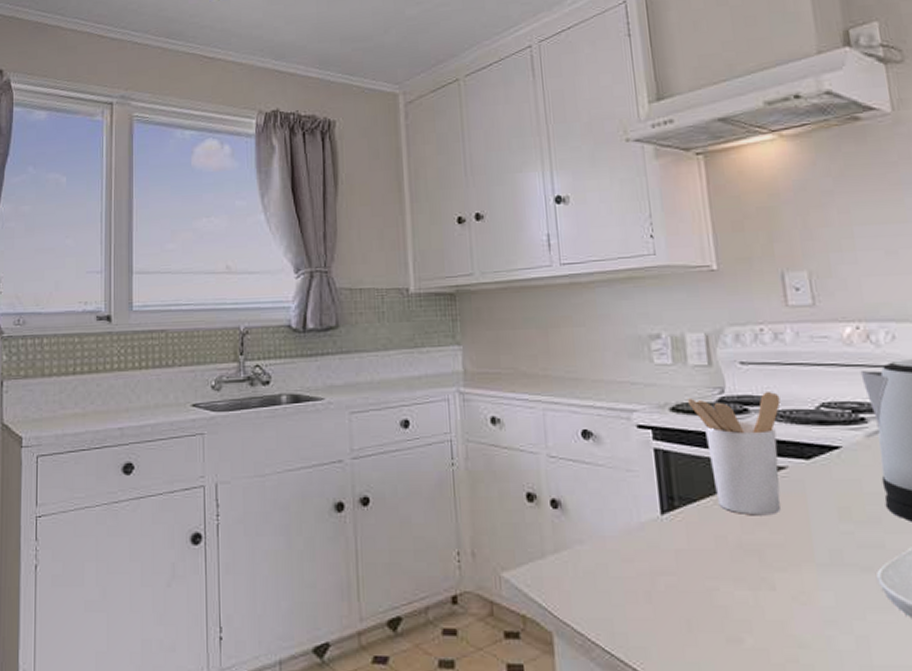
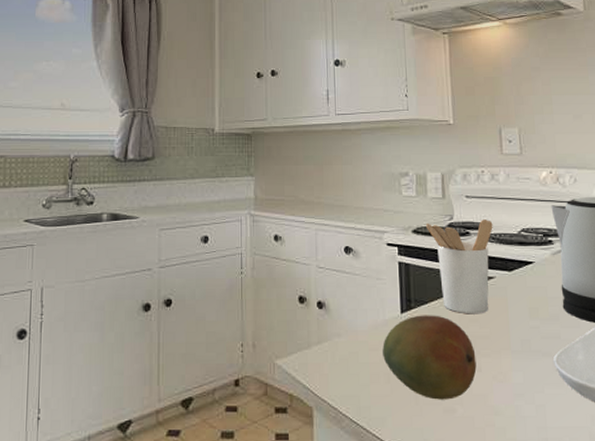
fruit: none [639,516,769,626] -> present [382,315,477,400]

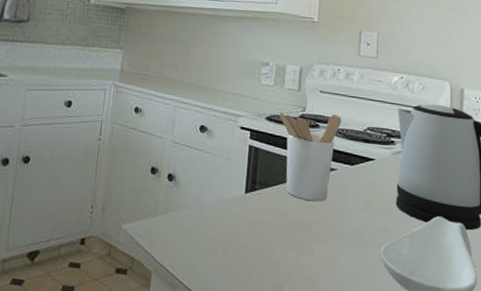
fruit: present [382,315,477,400] -> none [223,196,310,278]

